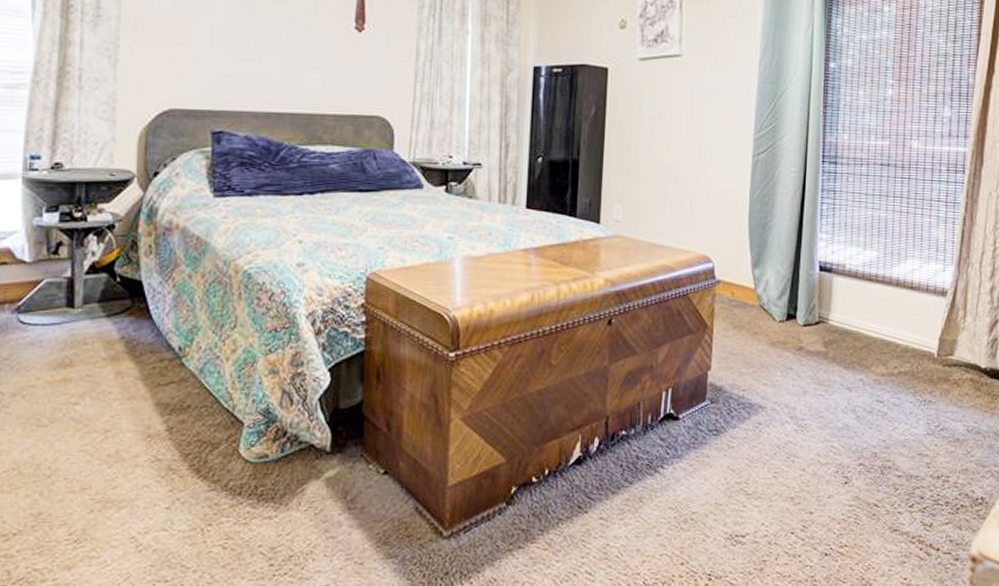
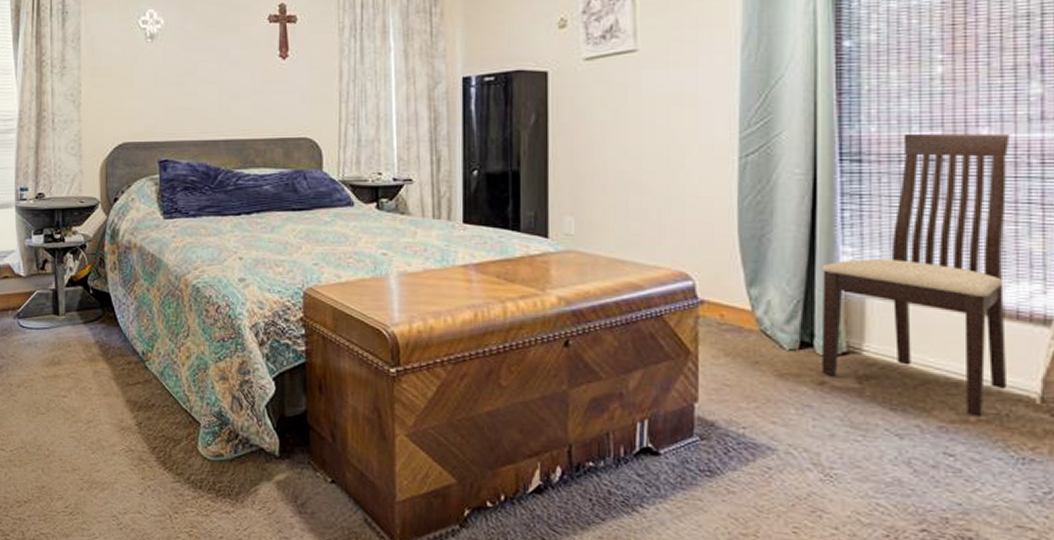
chair: none [800,143,931,370] -> present [821,133,1011,418]

